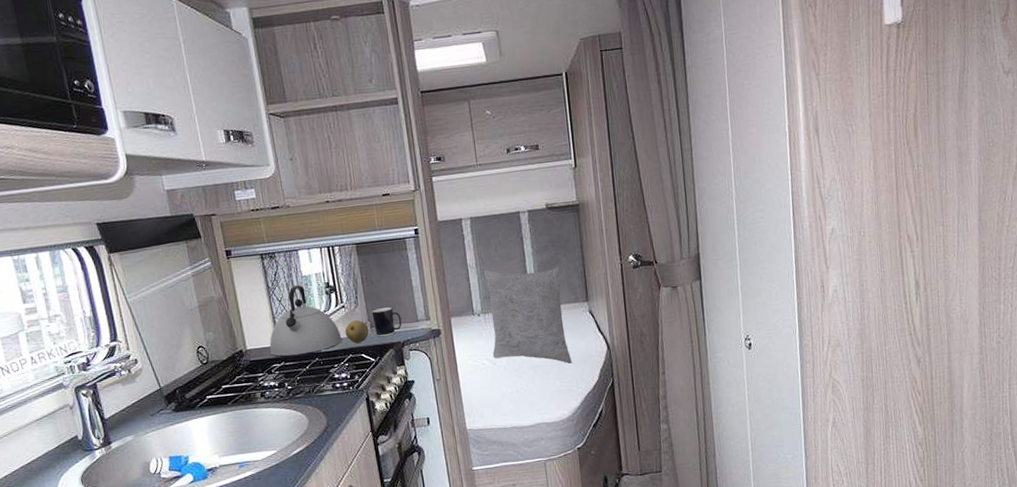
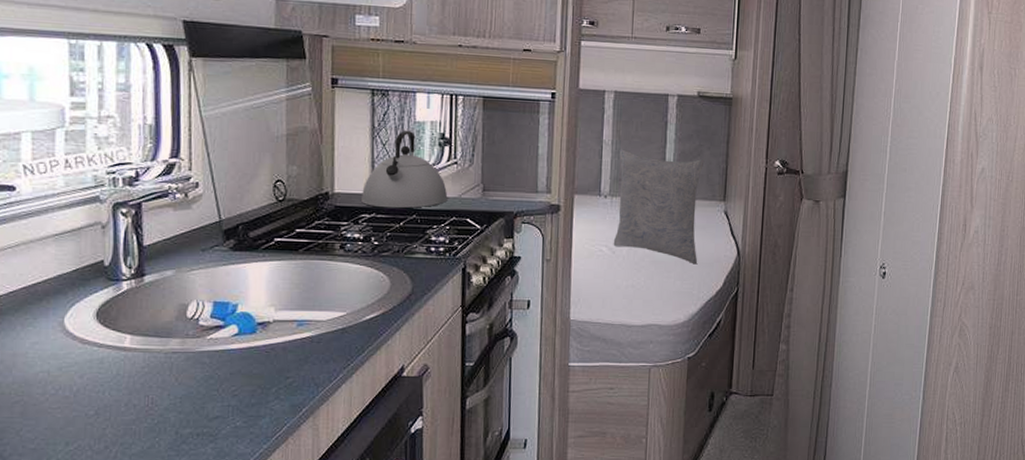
fruit: present [345,320,369,343] -> none [452,180,481,206]
mug: present [370,306,402,338] -> none [485,170,519,204]

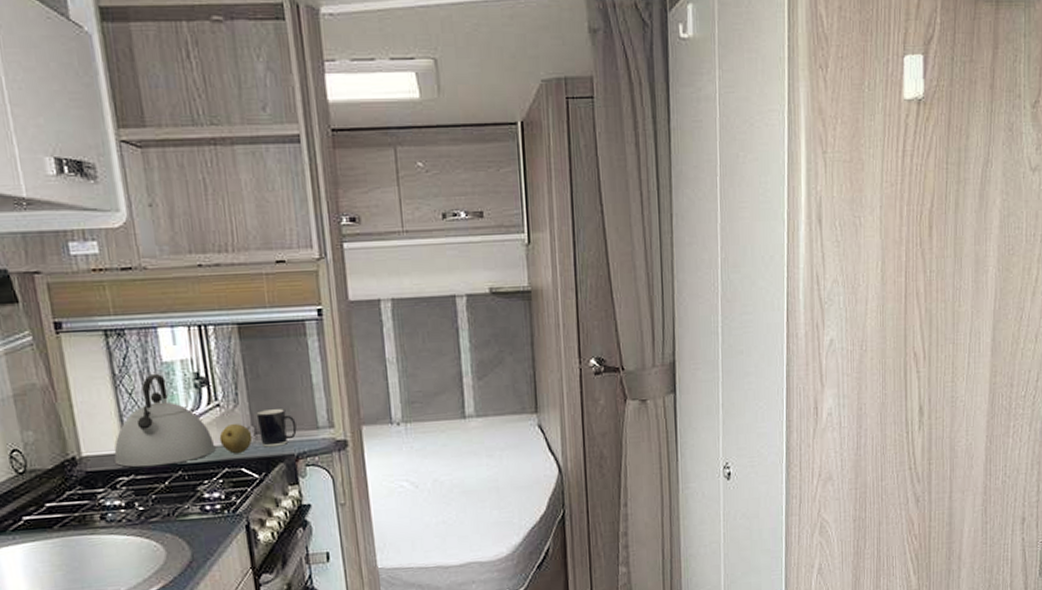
fruit: none [452,180,481,206] -> present [219,424,253,454]
mug: none [485,170,519,204] -> present [254,408,297,448]
pillow: present [613,149,705,265] -> none [407,366,514,490]

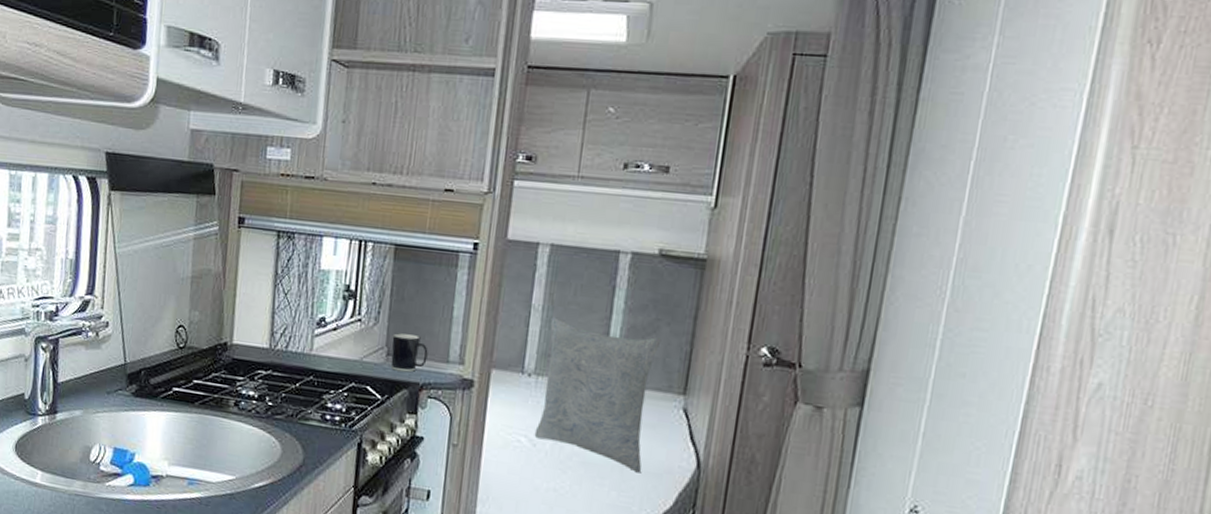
kettle: present [114,373,216,468] -> none [259,278,349,369]
fruit: present [219,424,253,454] -> none [353,341,384,371]
pillow: none [407,366,514,490] -> present [534,317,662,473]

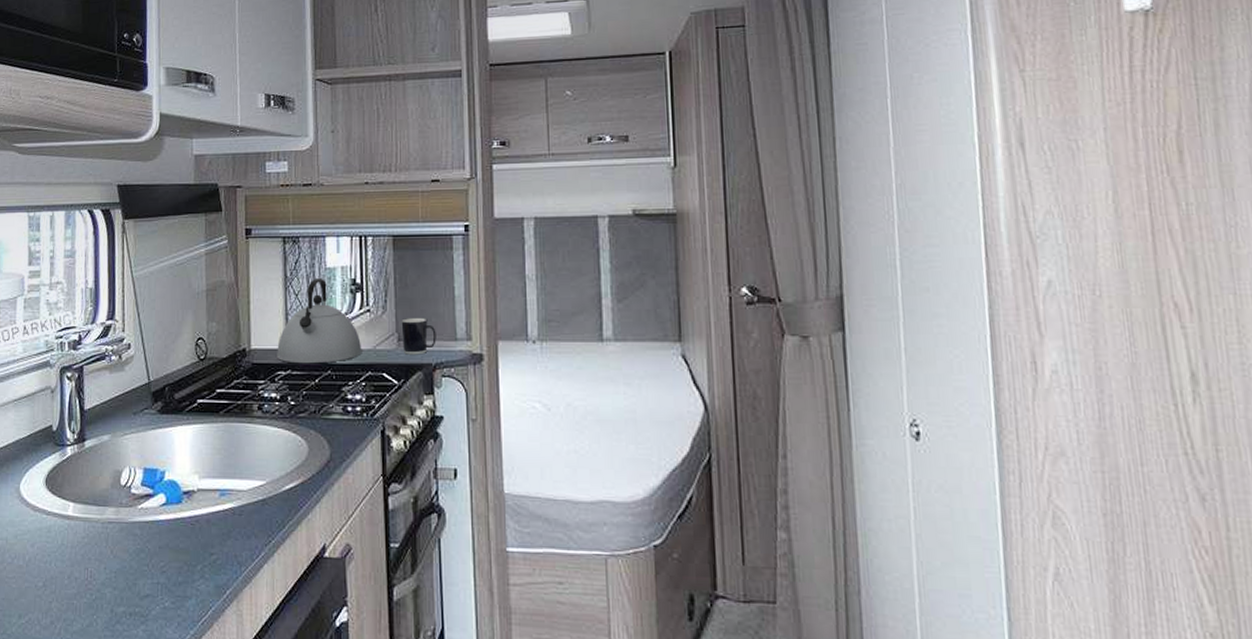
kettle: none [259,278,349,369] -> present [277,277,362,364]
pillow: present [534,317,662,473] -> none [545,284,653,424]

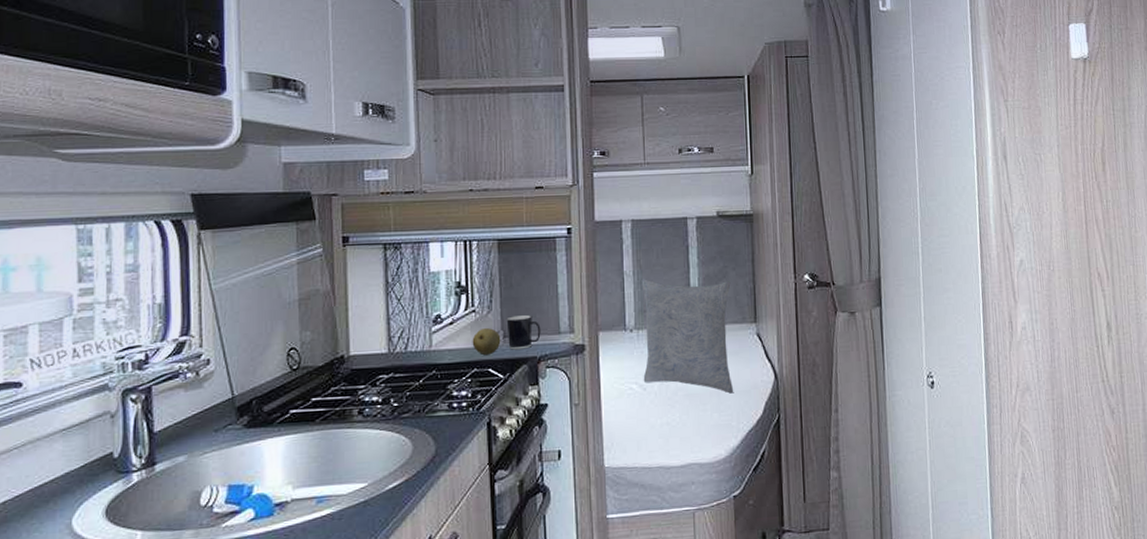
kettle: present [277,277,362,364] -> none [378,282,468,367]
fruit: none [366,330,396,359] -> present [472,328,501,356]
pillow: none [545,284,653,424] -> present [641,279,733,394]

